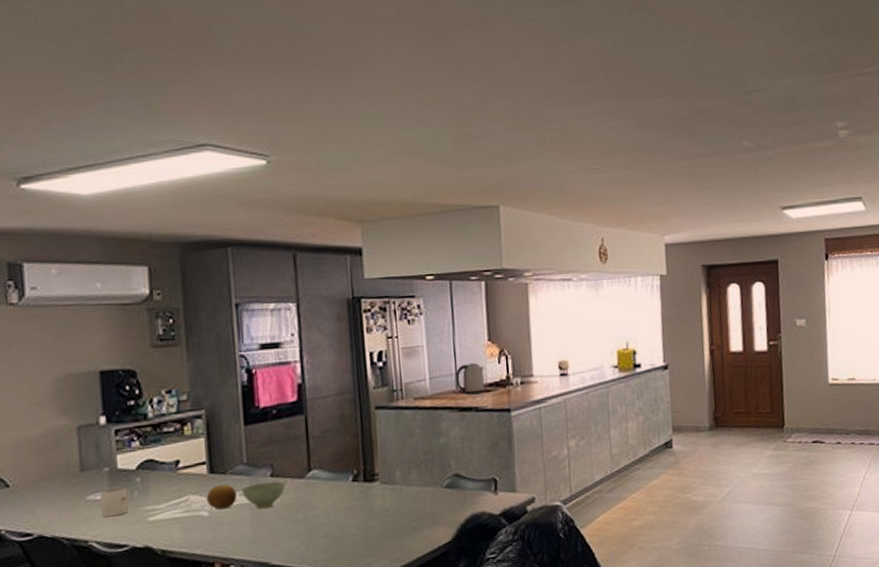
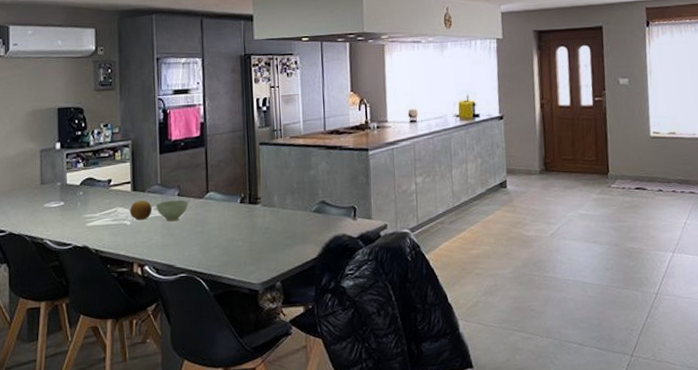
mug: present [99,486,131,518] -> none [53,198,75,221]
kettle: present [455,362,485,395] -> none [324,109,347,136]

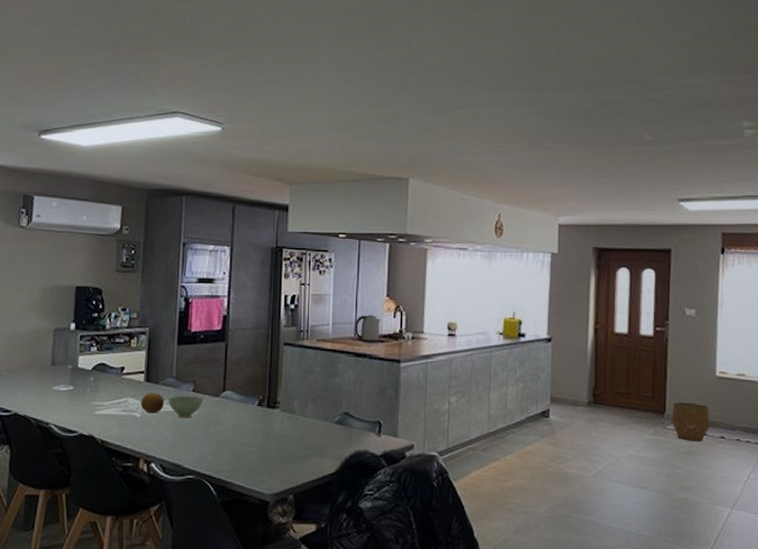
kettle: none [324,109,347,136] -> present [355,314,380,343]
basket: none [614,162,649,197] -> present [672,402,710,442]

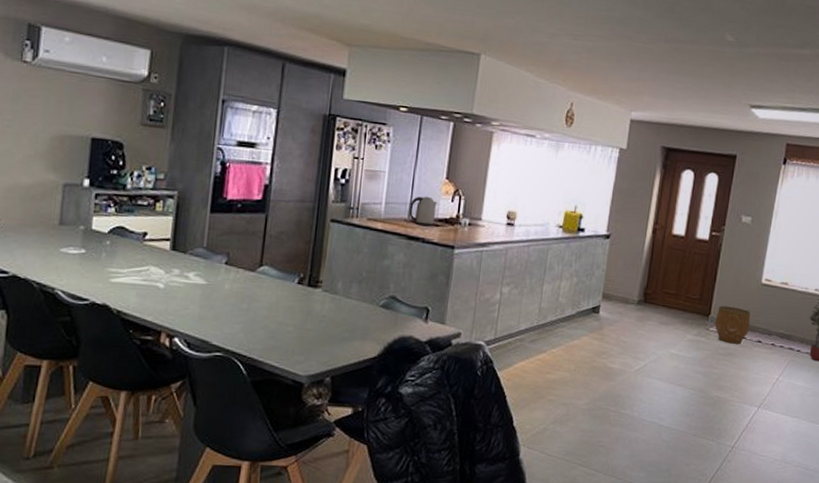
fruit: present [140,393,164,414] -> none [164,262,192,285]
bowl: present [169,395,204,418] -> none [197,267,237,293]

